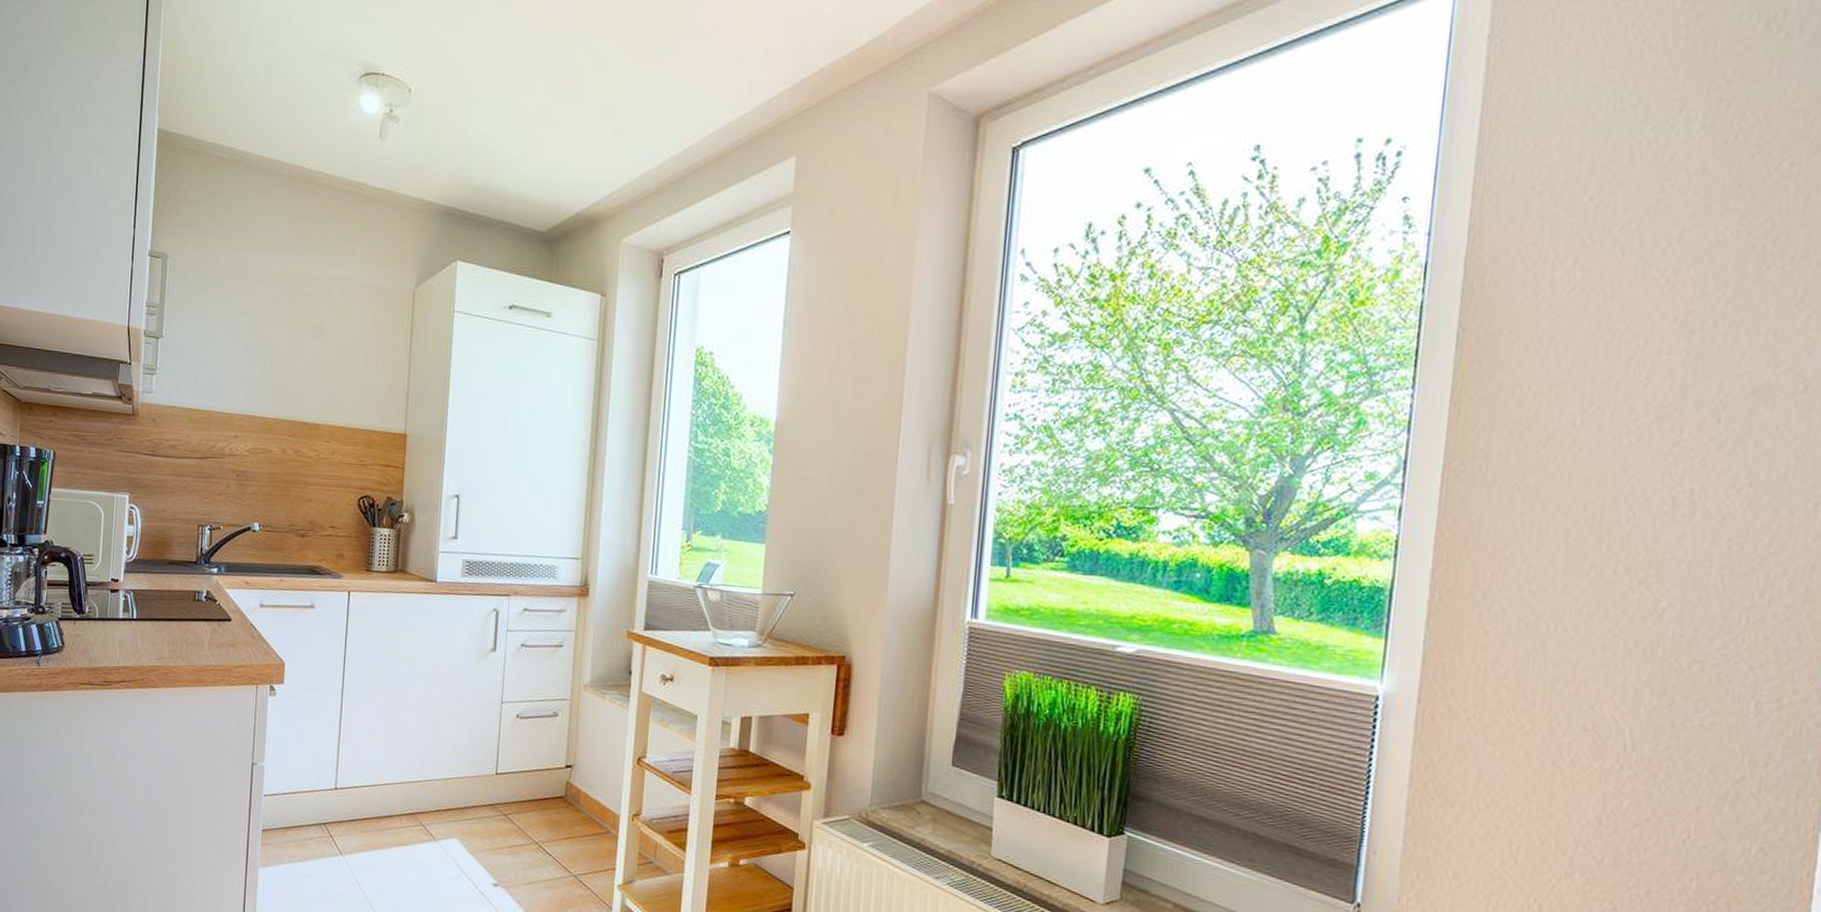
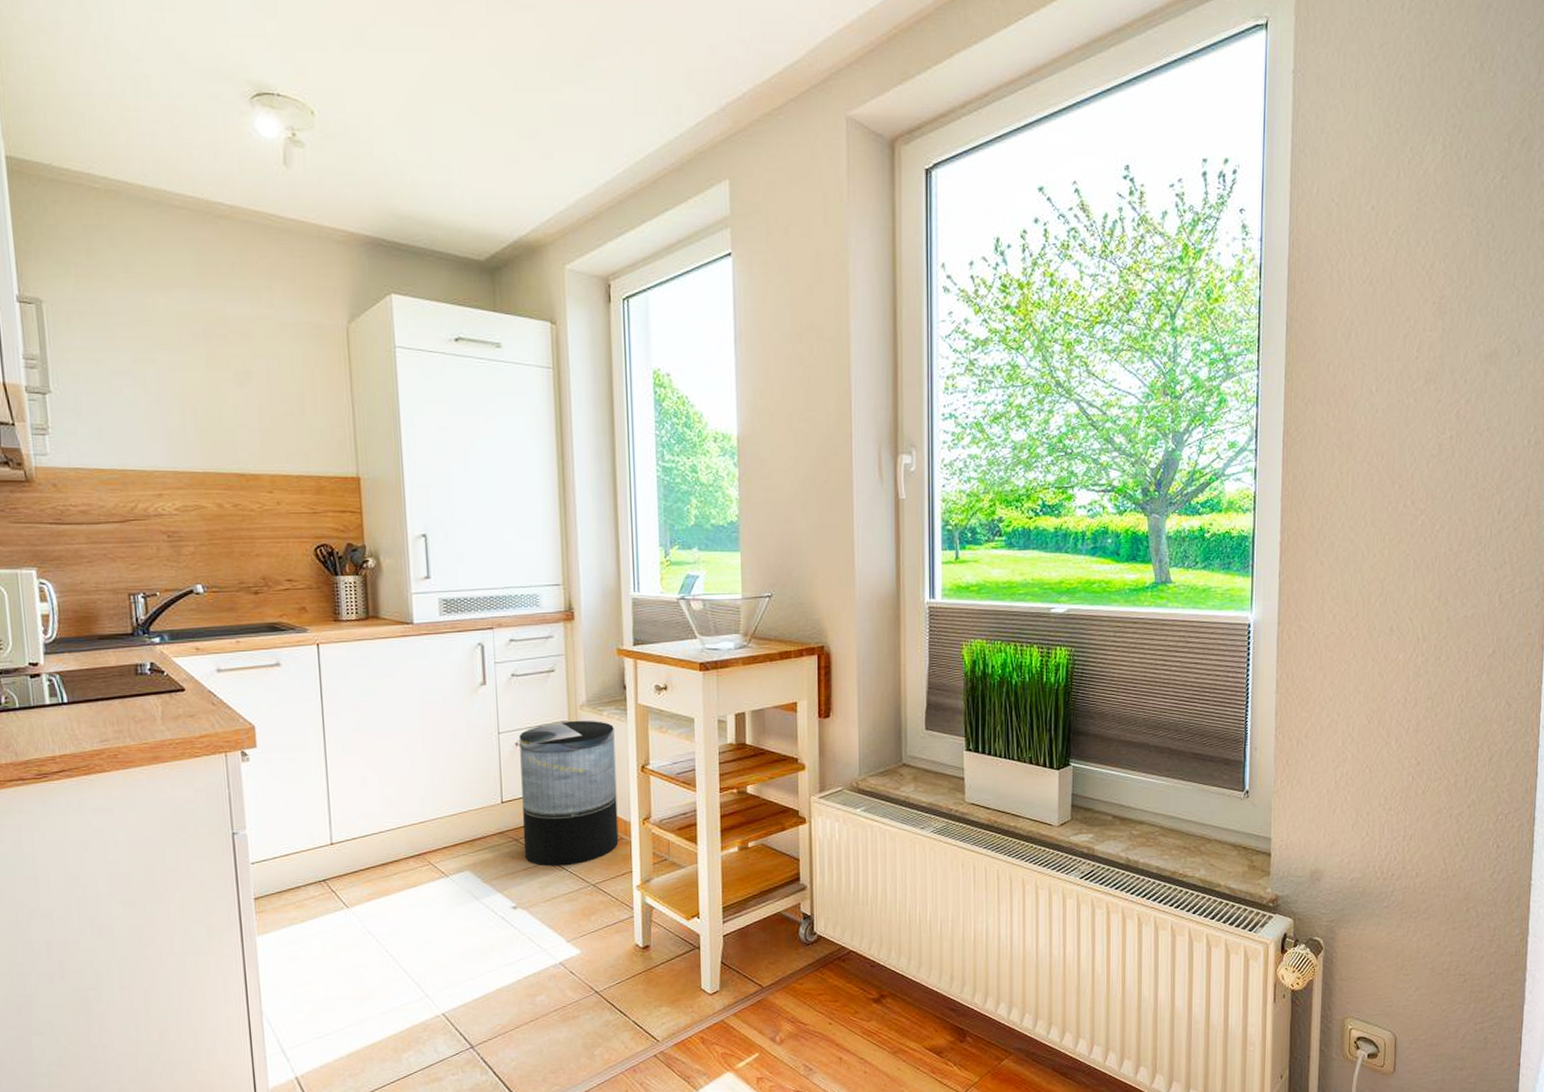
trash can: none [511,699,615,852] -> present [519,720,619,867]

